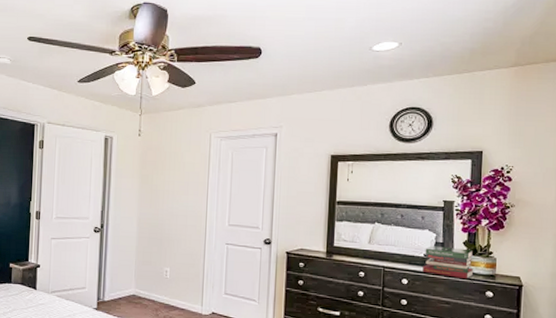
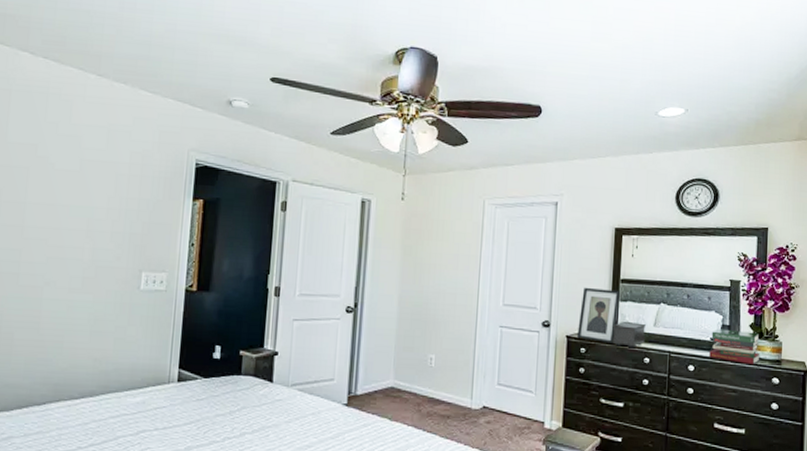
picture frame: none [296,208,337,260] -> present [577,287,621,345]
jewelry box: none [329,239,361,263] -> present [612,322,646,348]

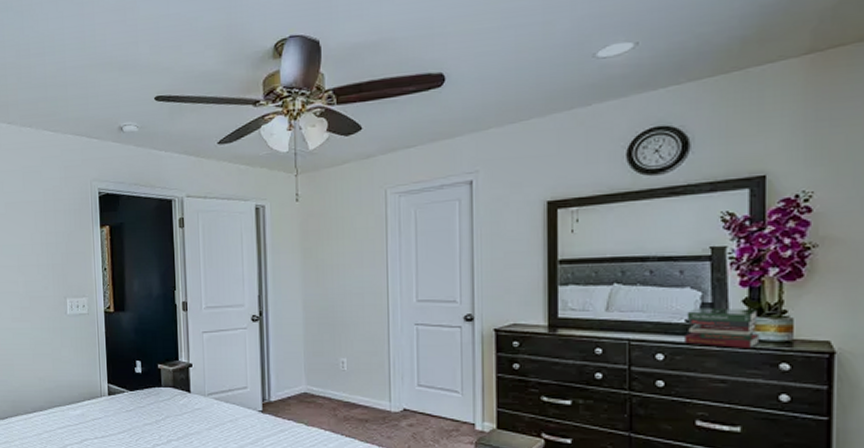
picture frame: present [577,287,621,345] -> none [508,273,560,335]
jewelry box: present [612,322,646,348] -> none [551,308,595,338]

